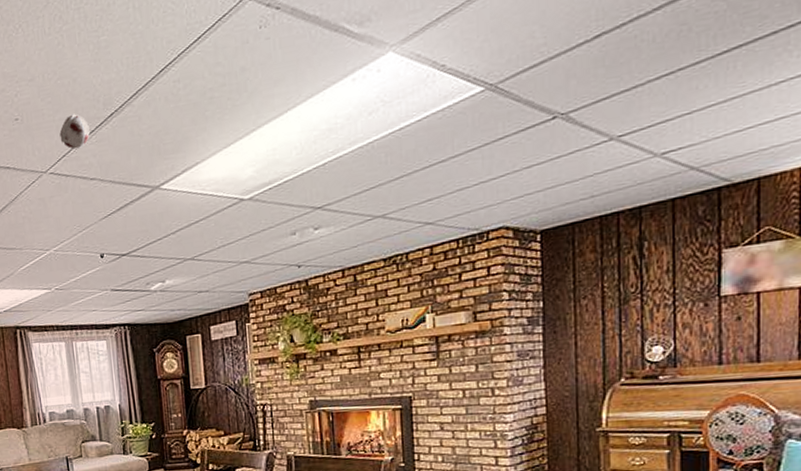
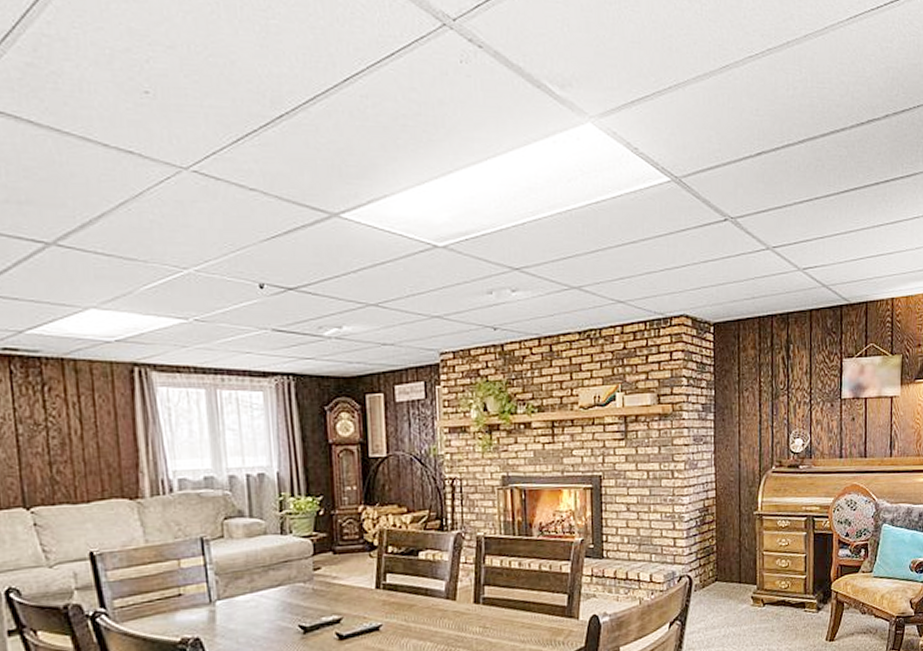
smoke detector: present [59,114,90,149] -> none [209,104,251,148]

